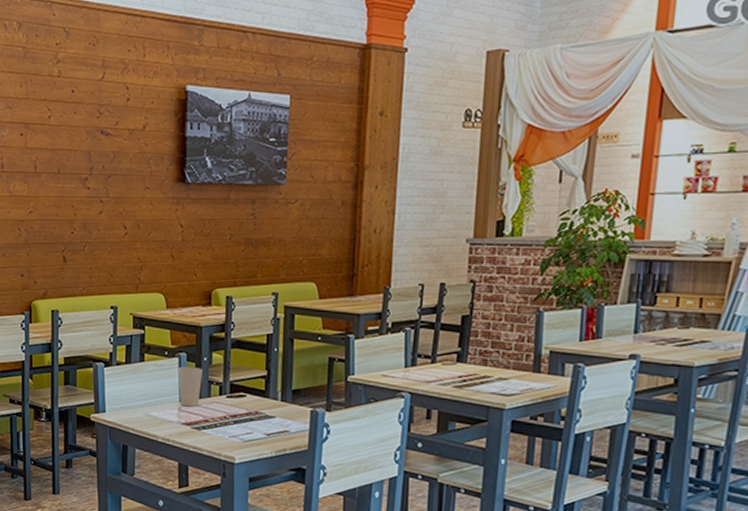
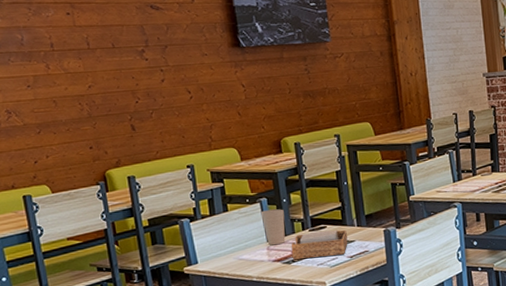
napkin holder: none [203,399,268,430] -> present [291,229,348,260]

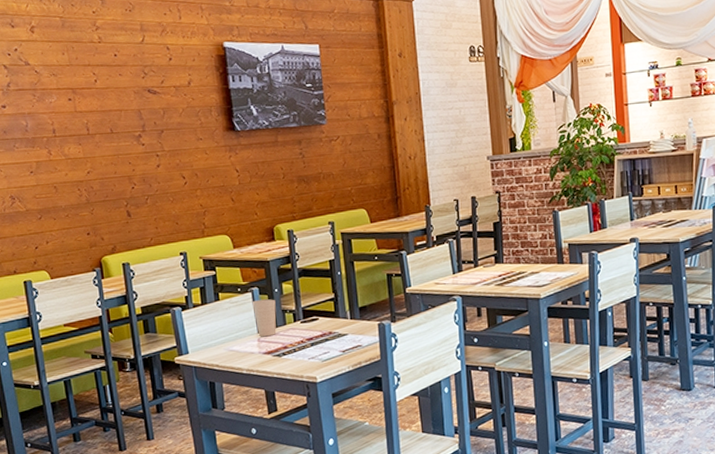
napkin holder: present [291,229,348,260] -> none [282,322,340,353]

